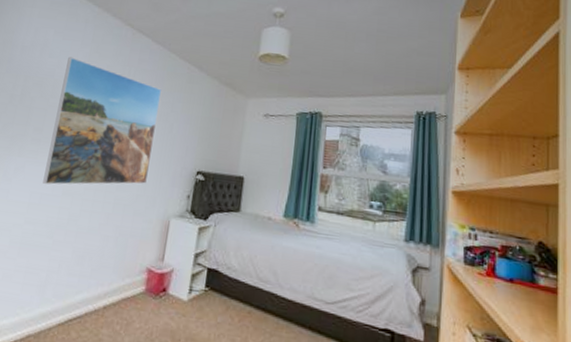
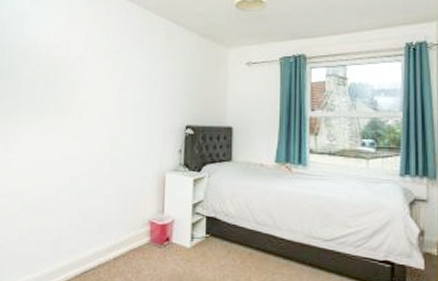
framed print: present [43,56,162,185] -> none [42,26,143,151]

